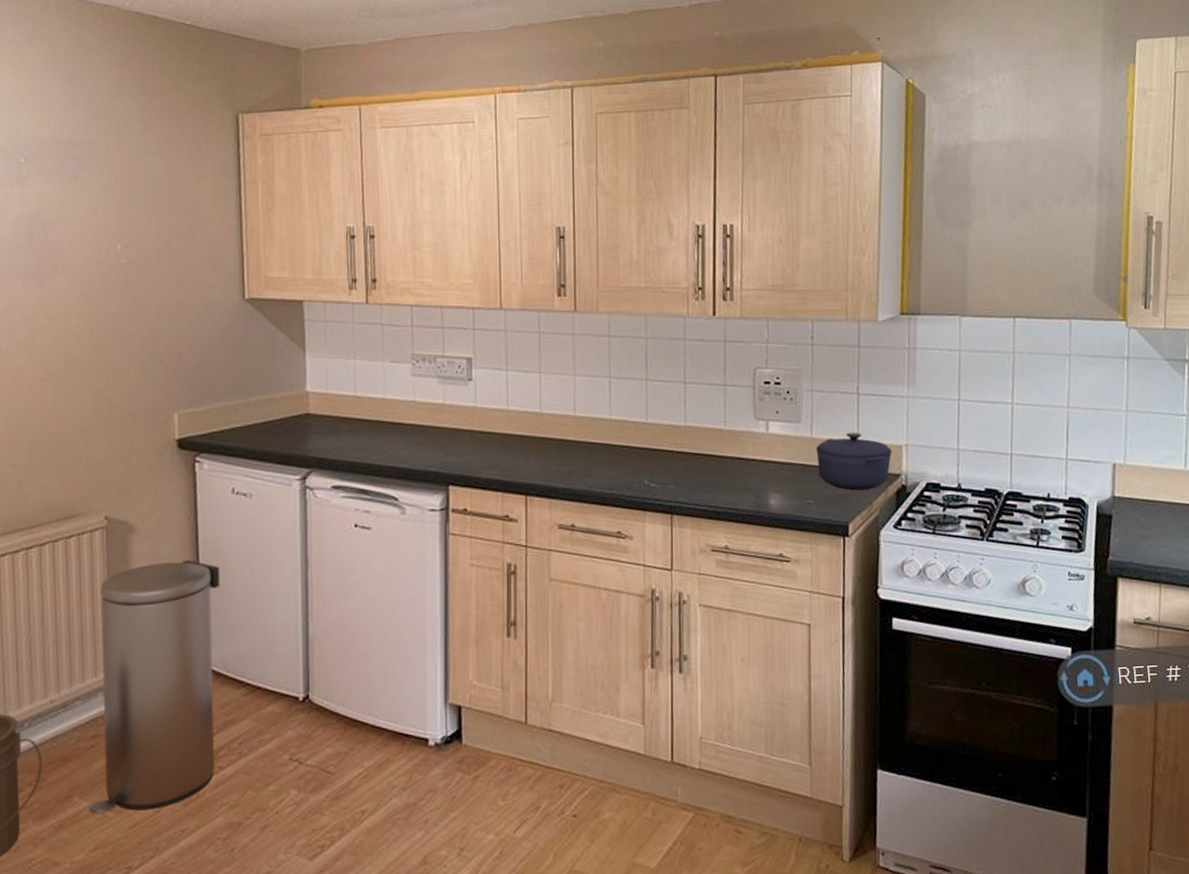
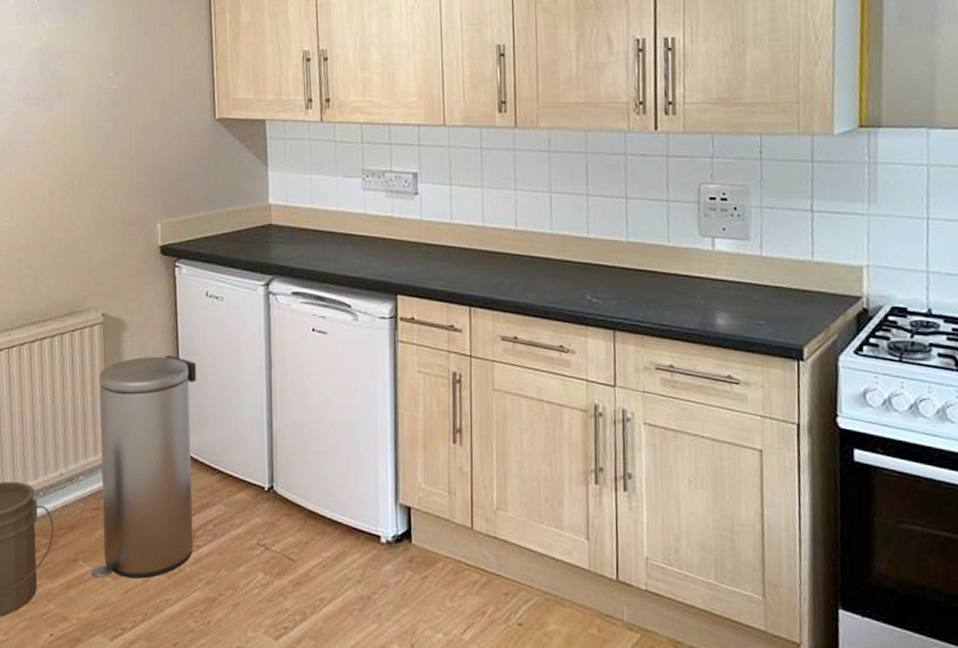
cooking pot: present [816,432,892,491] -> none [766,250,851,313]

